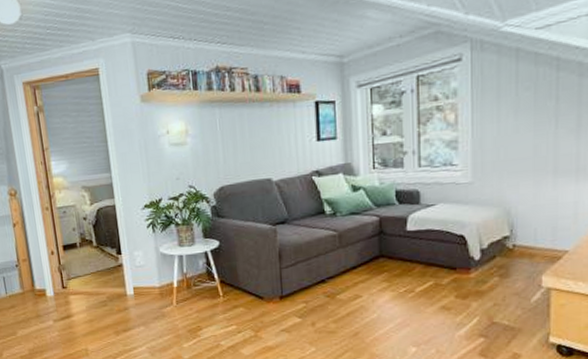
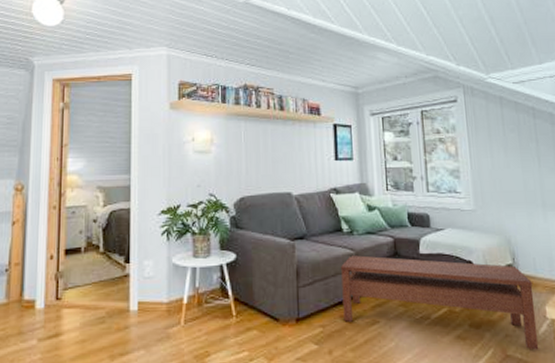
coffee table: none [324,235,530,317] -> present [341,255,539,350]

